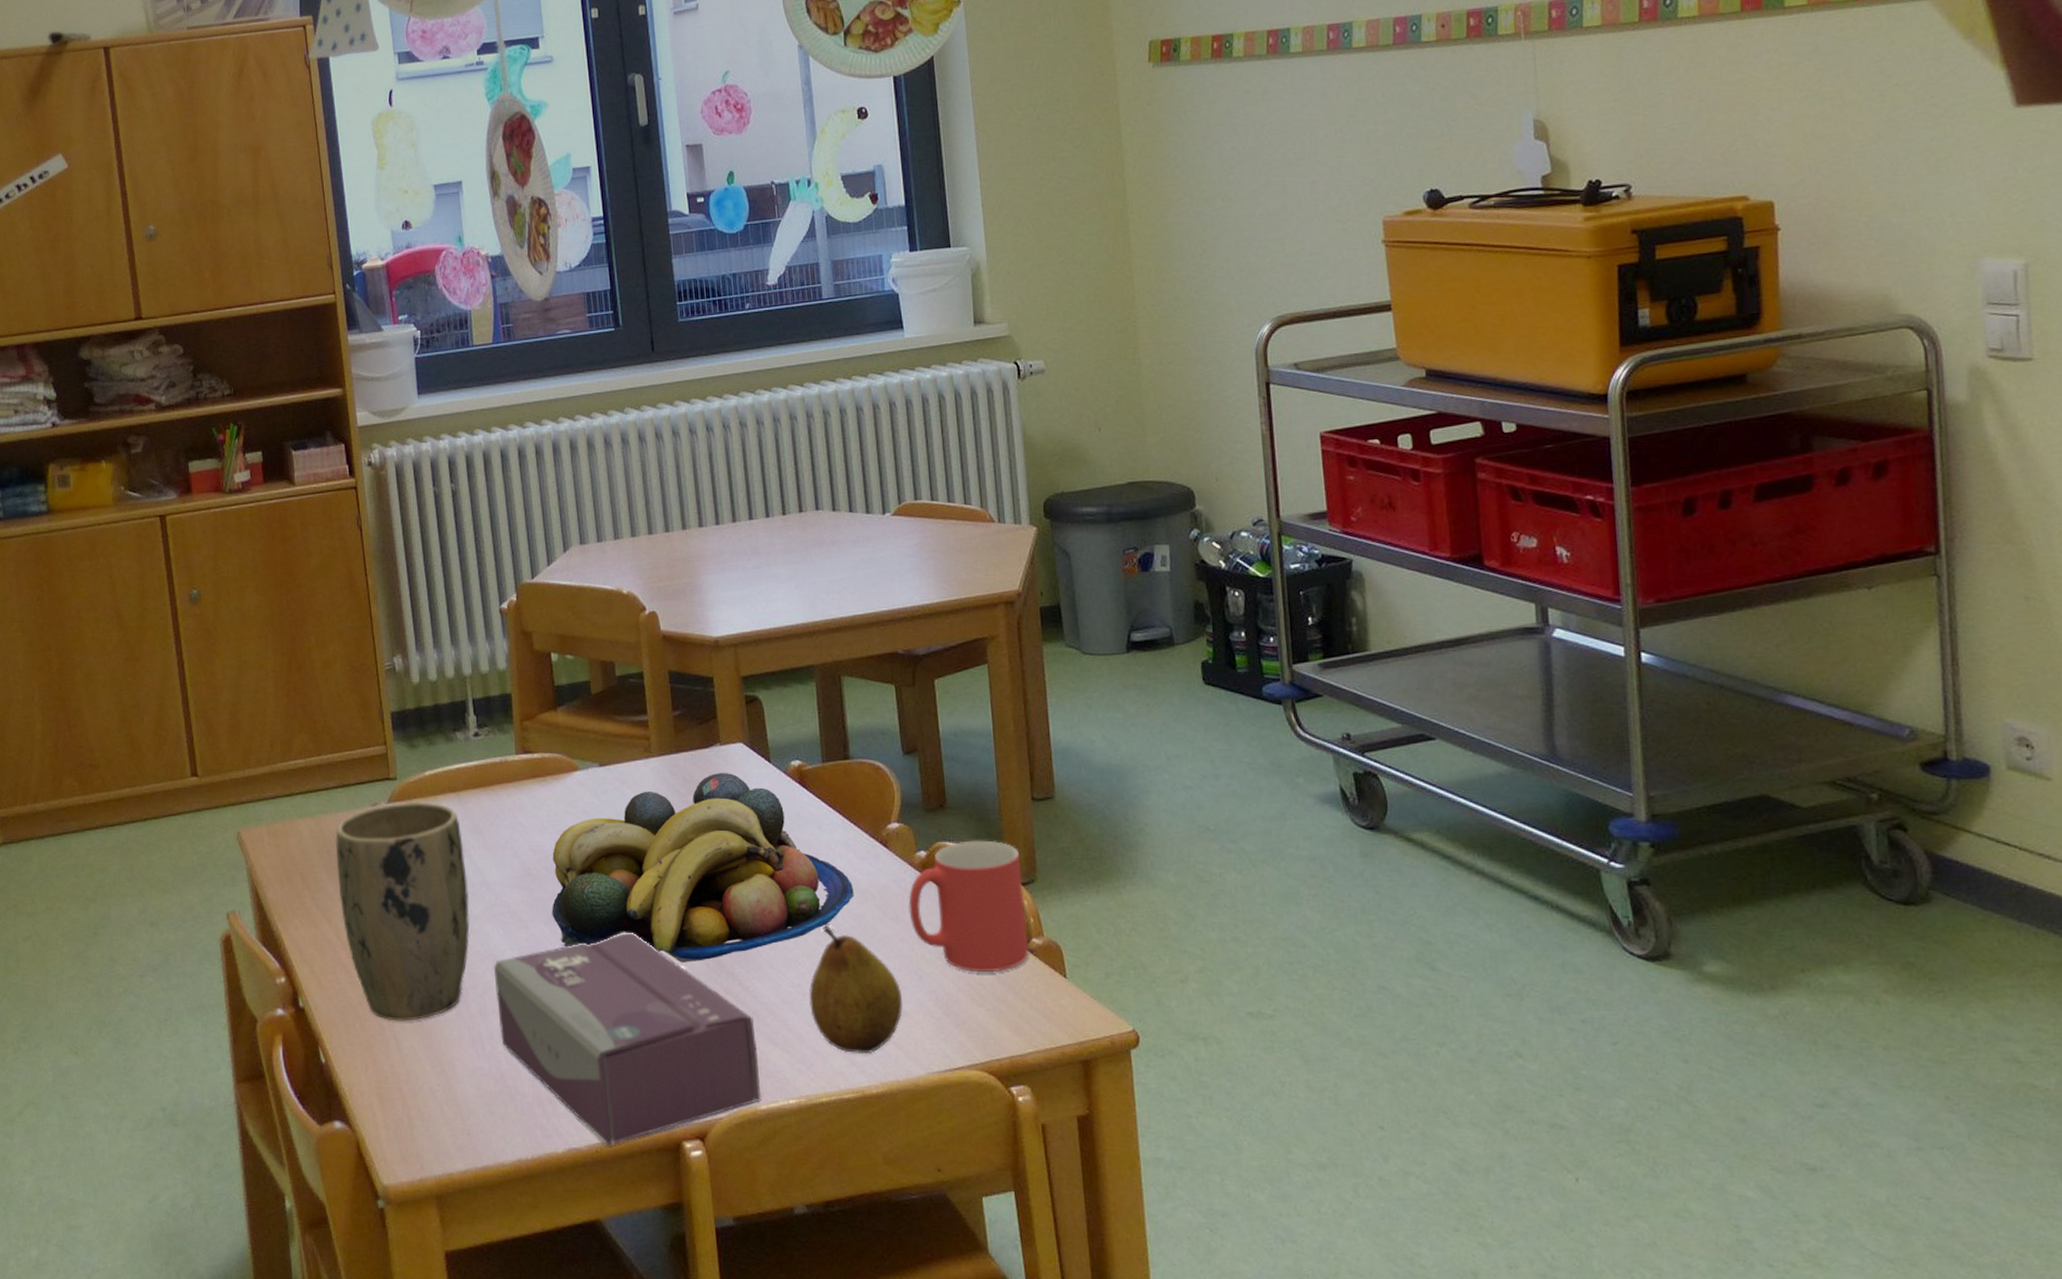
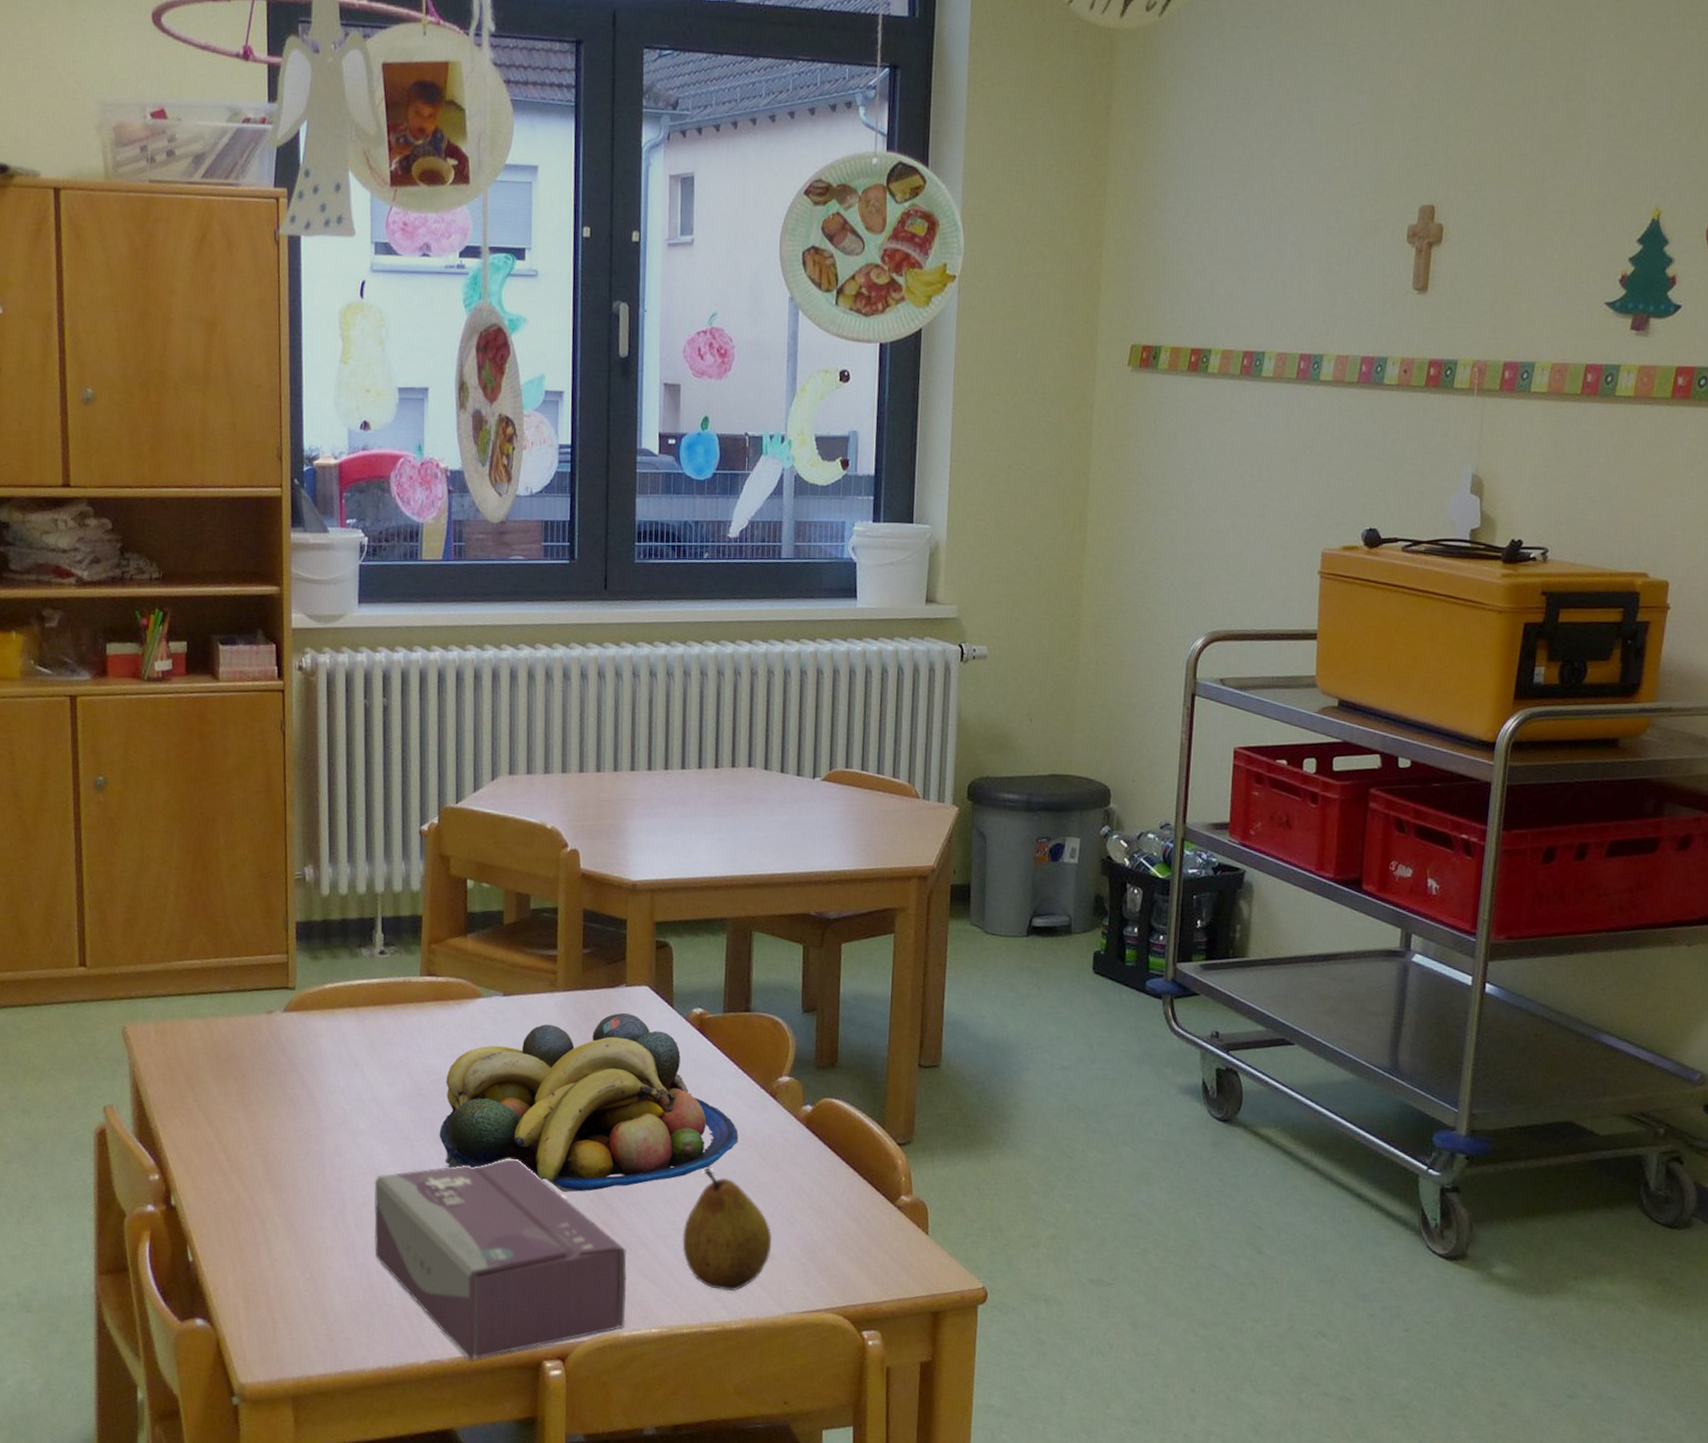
plant pot: present [335,801,470,1021] -> none [223,1012,358,1227]
mug: present [908,840,1029,973] -> none [788,1099,901,1225]

